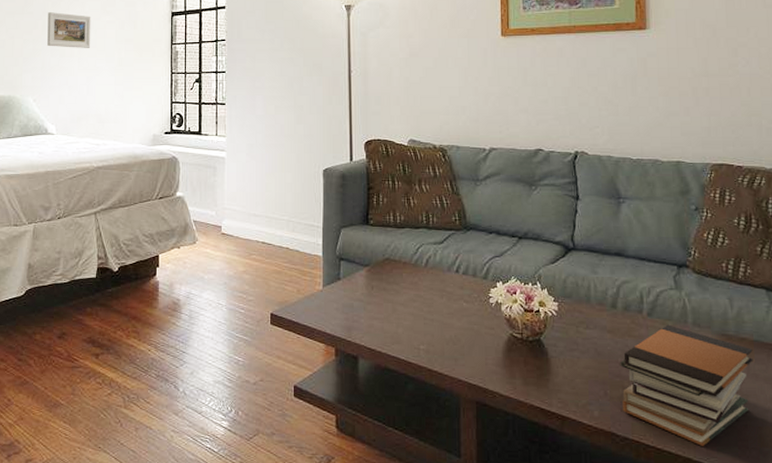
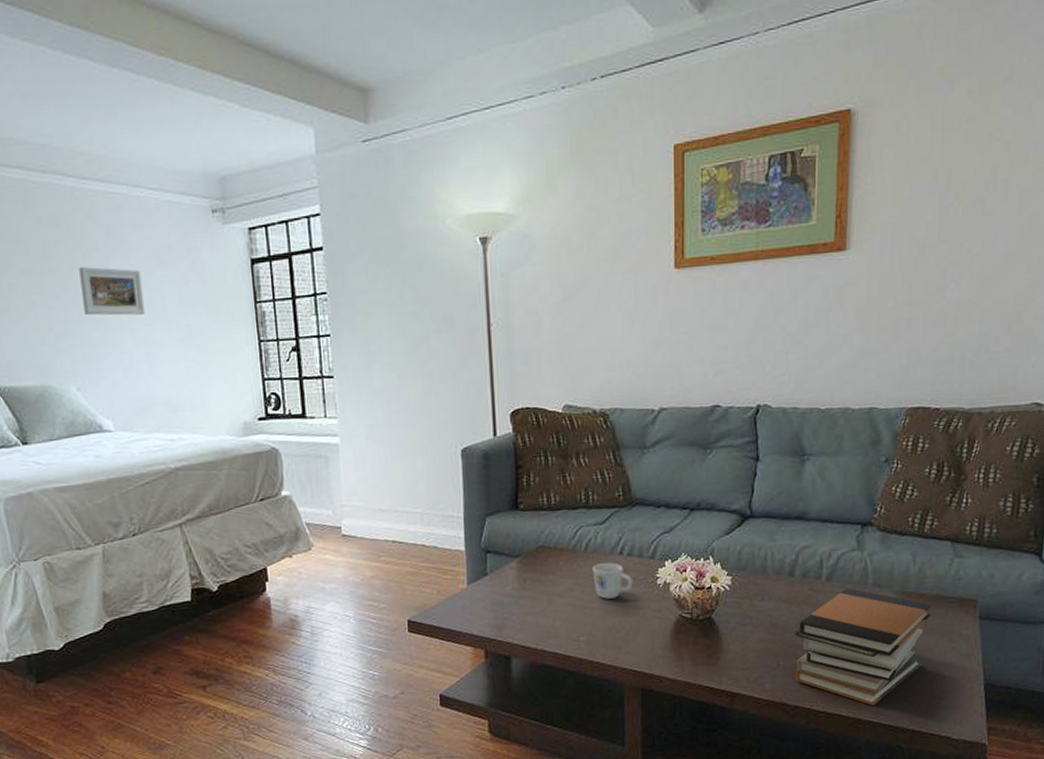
mug: none [432,279,468,312] -> present [592,563,634,599]

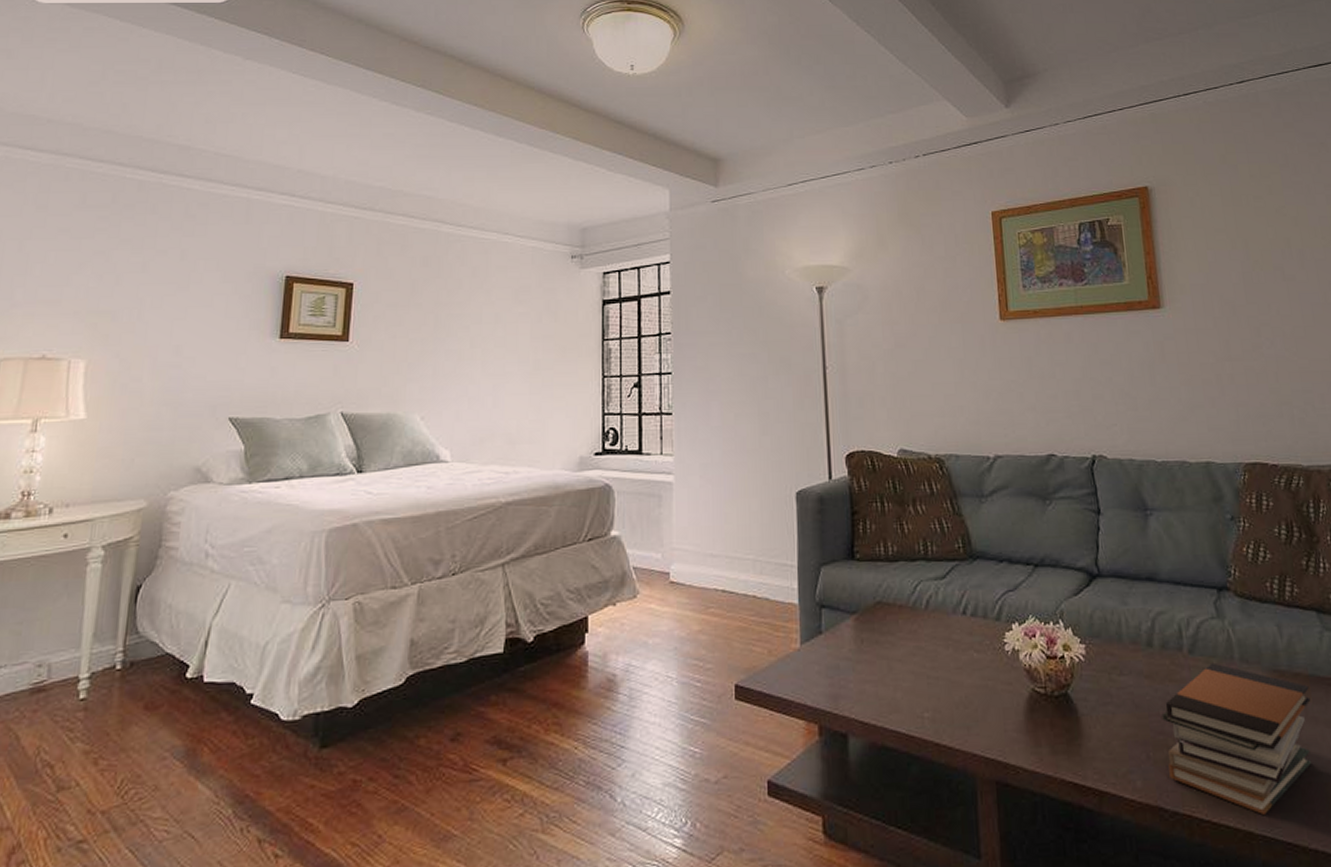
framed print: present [79,267,146,316] -> none [440,303,499,349]
mug: present [592,563,634,599] -> none [934,624,980,667]

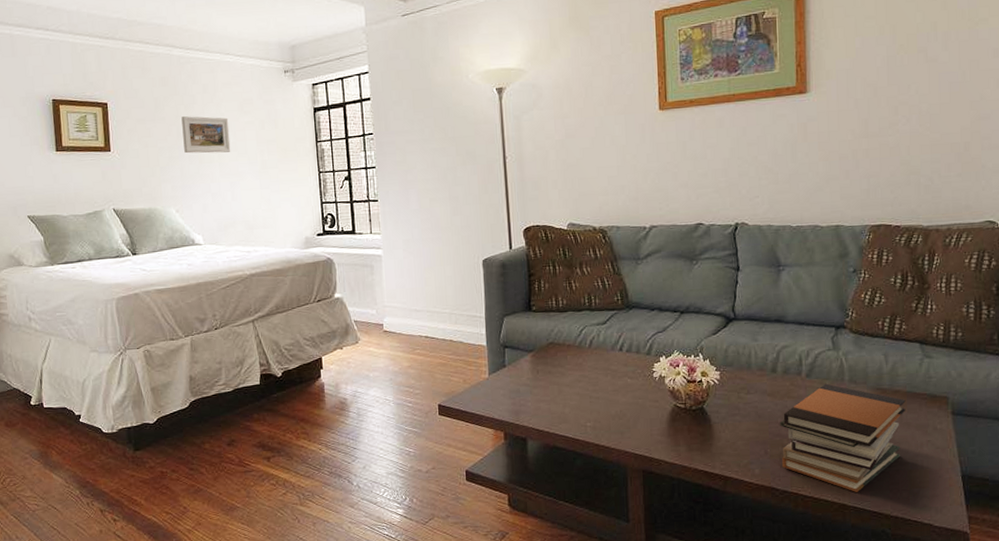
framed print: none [440,303,499,349] -> present [181,116,231,154]

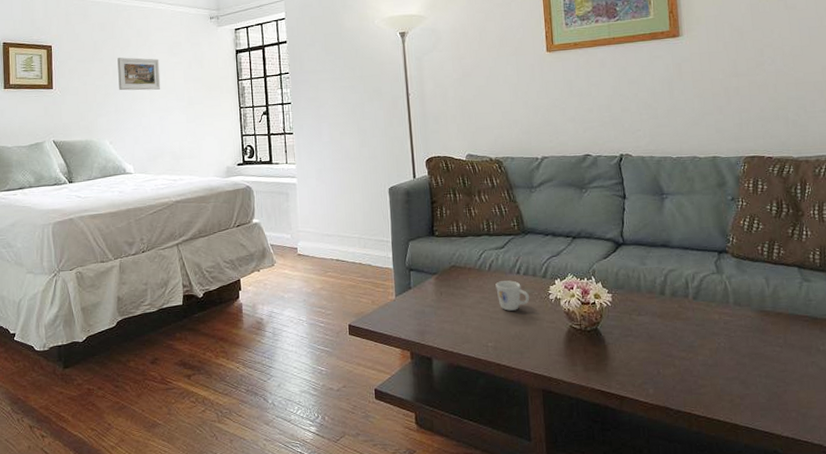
mug: none [596,358,633,390] -> present [495,280,530,311]
book stack: present [779,383,906,493] -> none [670,306,789,413]

